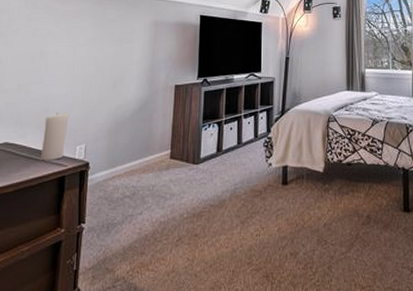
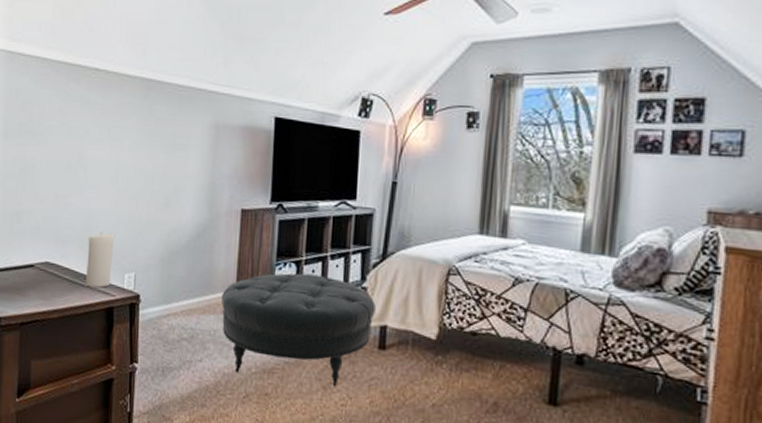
ottoman: none [159,131,279,221] -> present [222,273,376,387]

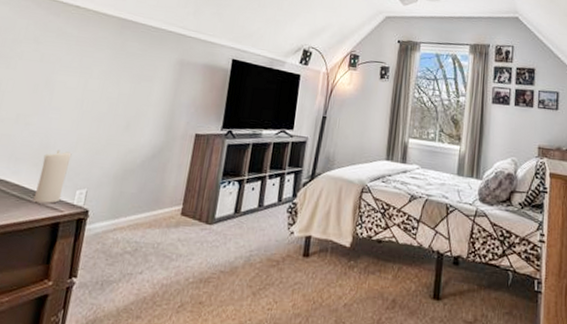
ottoman: present [222,273,376,387] -> none [166,190,303,293]

